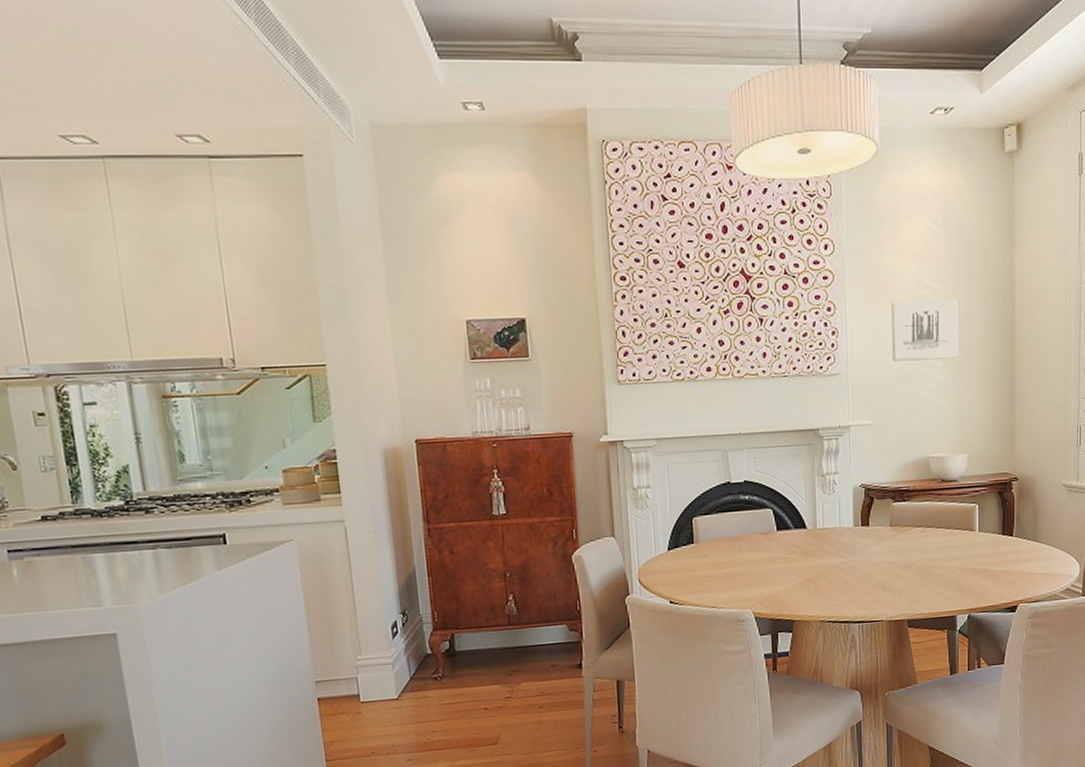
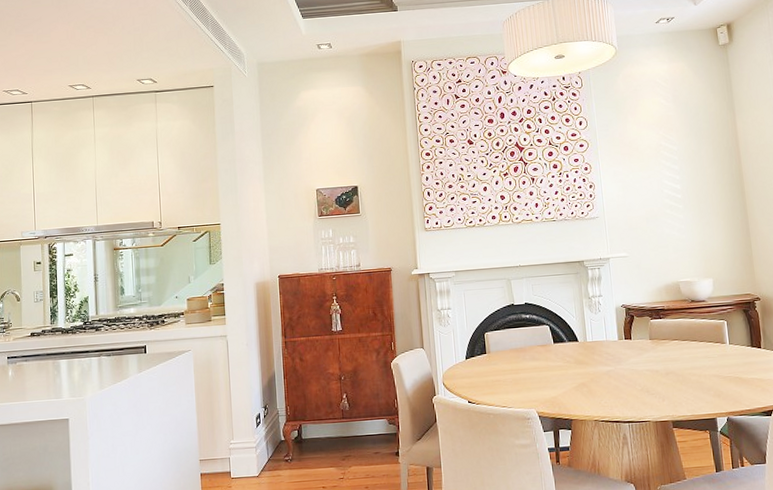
wall art: present [891,300,958,362] -> none [636,156,696,206]

